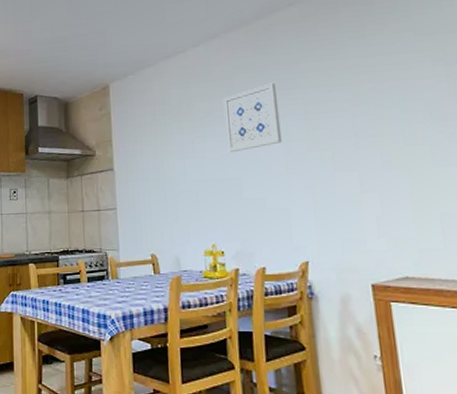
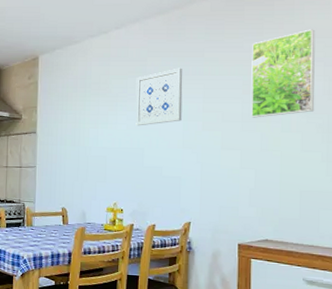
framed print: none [354,25,442,132] -> present [251,29,315,118]

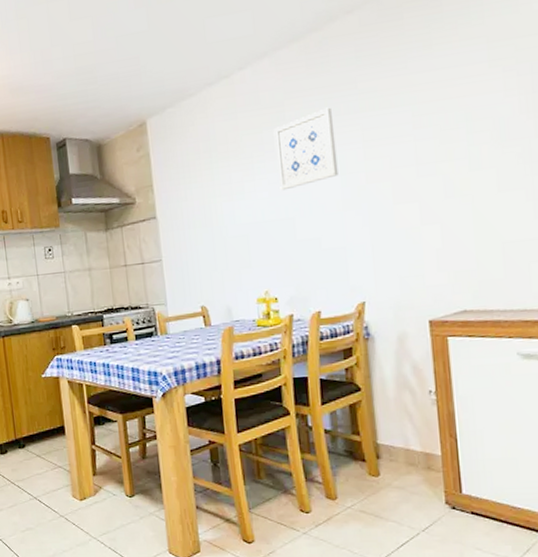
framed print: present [251,29,315,118] -> none [419,29,511,158]

